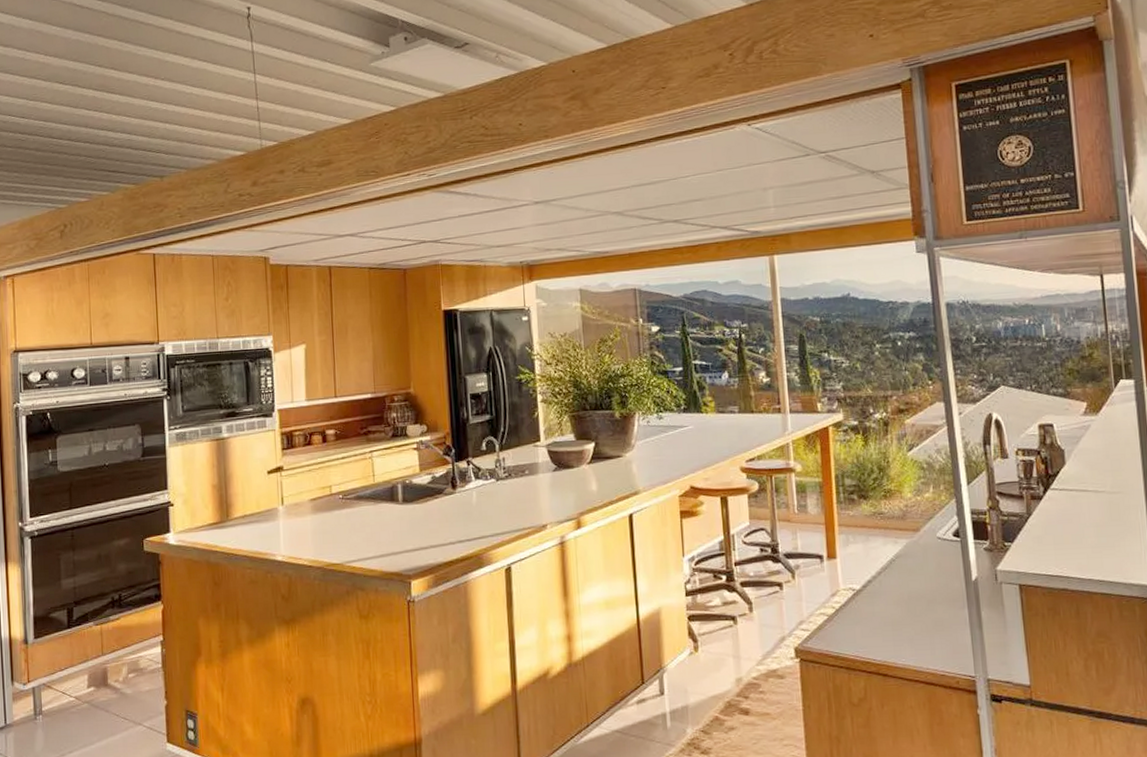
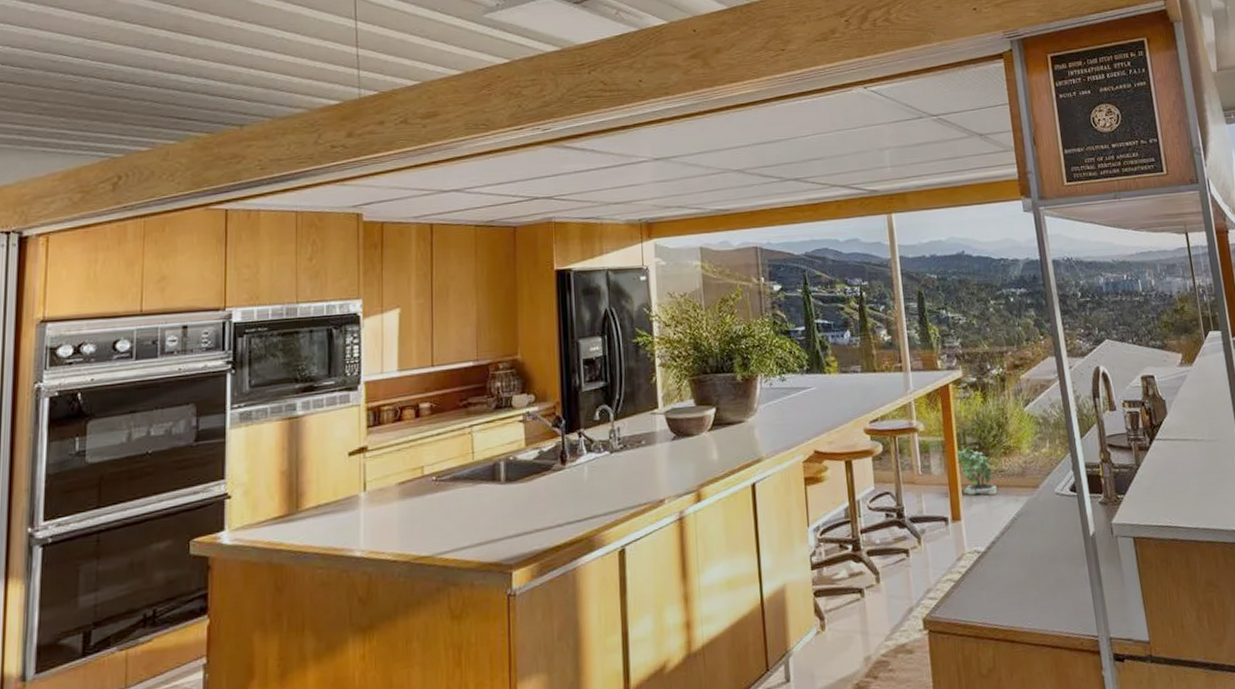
potted plant: none [834,488,876,536] -> present [956,446,998,495]

